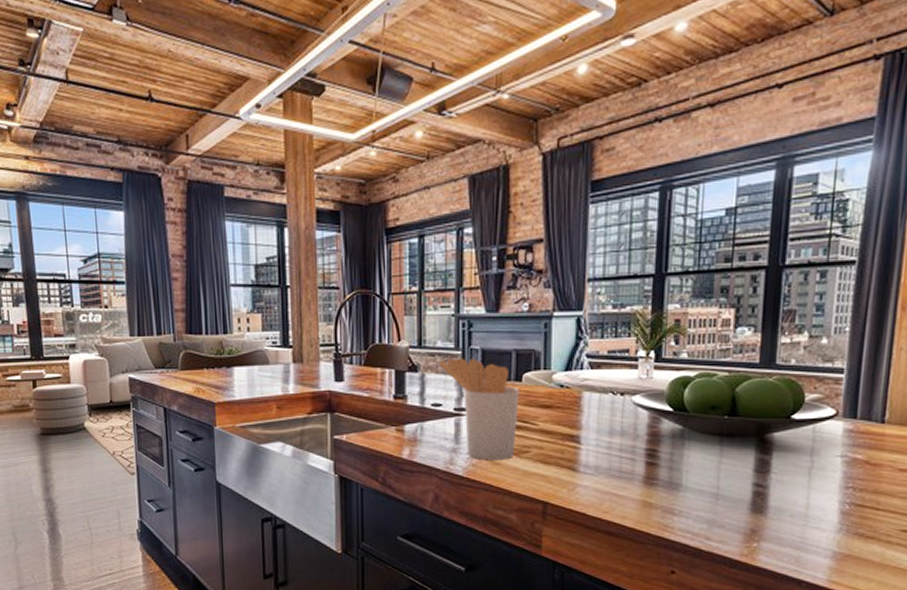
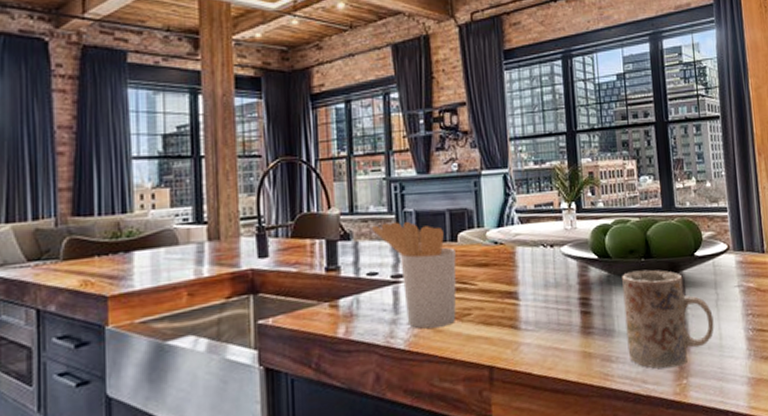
mug: none [694,428,803,530] -> present [622,269,714,369]

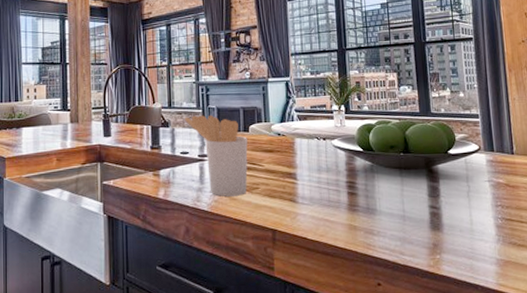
mug: present [622,269,714,369] -> none [383,162,466,245]

